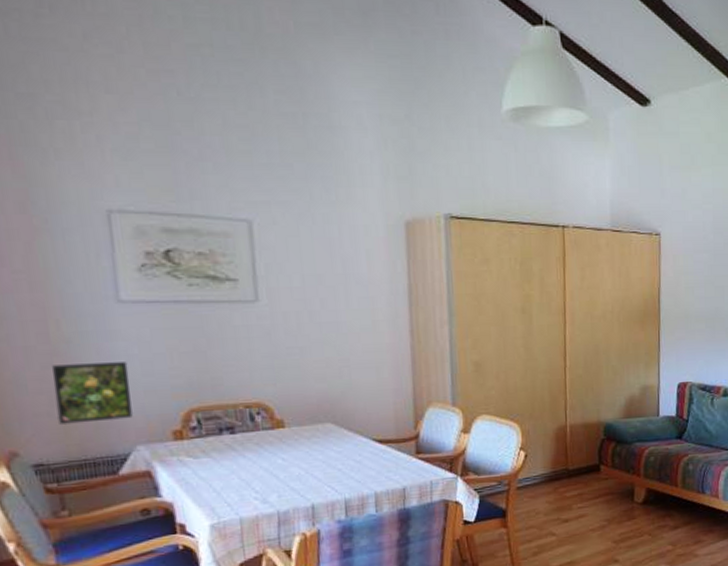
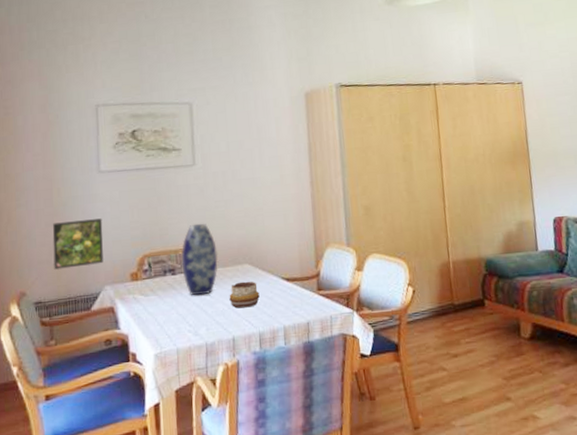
vase: none [242,373,292,459] -> present [181,223,218,296]
decorative bowl: none [306,442,345,473] -> present [229,281,260,309]

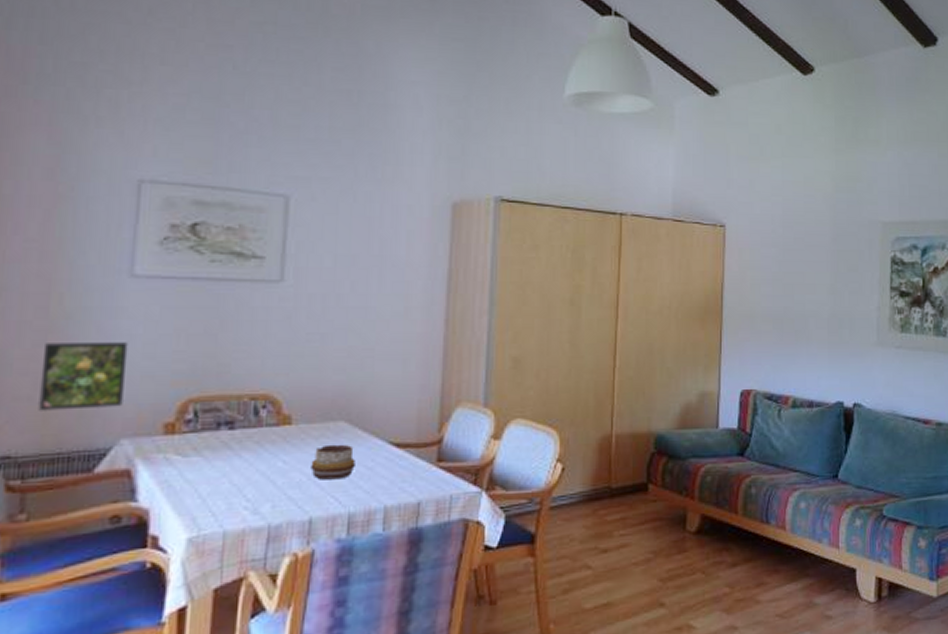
vase: present [181,223,218,296] -> none [245,361,303,460]

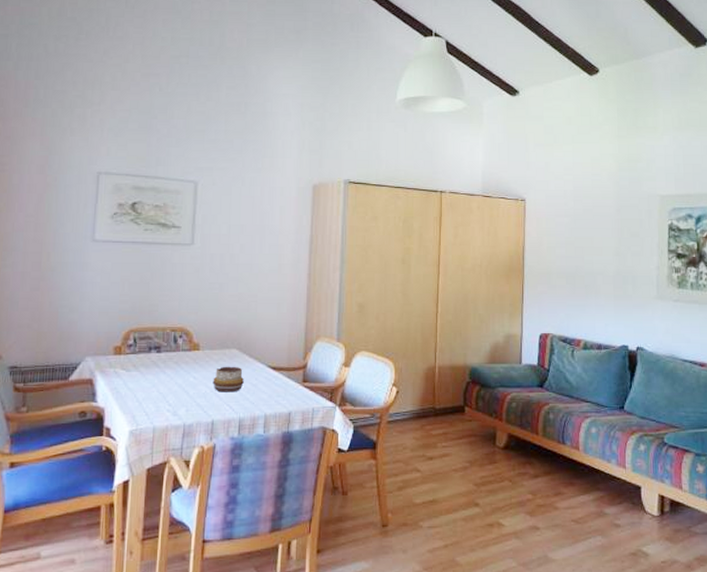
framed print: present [38,342,129,411] -> none [34,288,91,335]

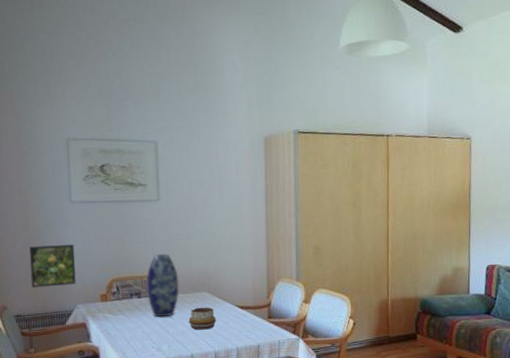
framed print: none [34,288,91,335] -> present [29,244,76,288]
vase: none [168,303,207,376] -> present [146,253,180,317]

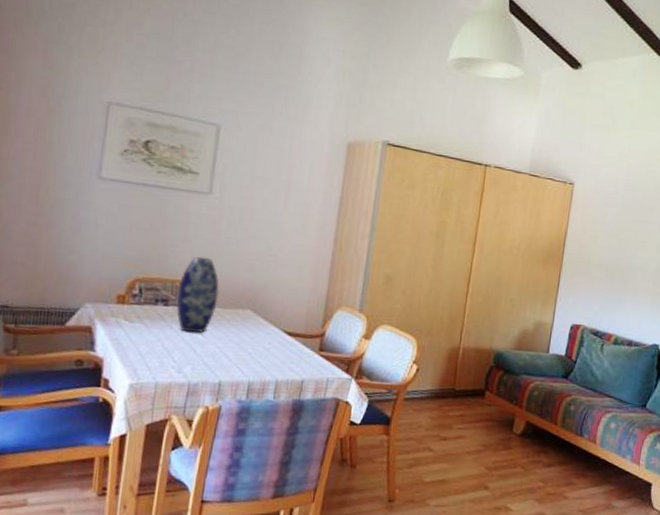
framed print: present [29,244,76,288] -> none [29,223,95,279]
decorative bowl: present [189,307,216,330] -> none [222,326,257,355]

